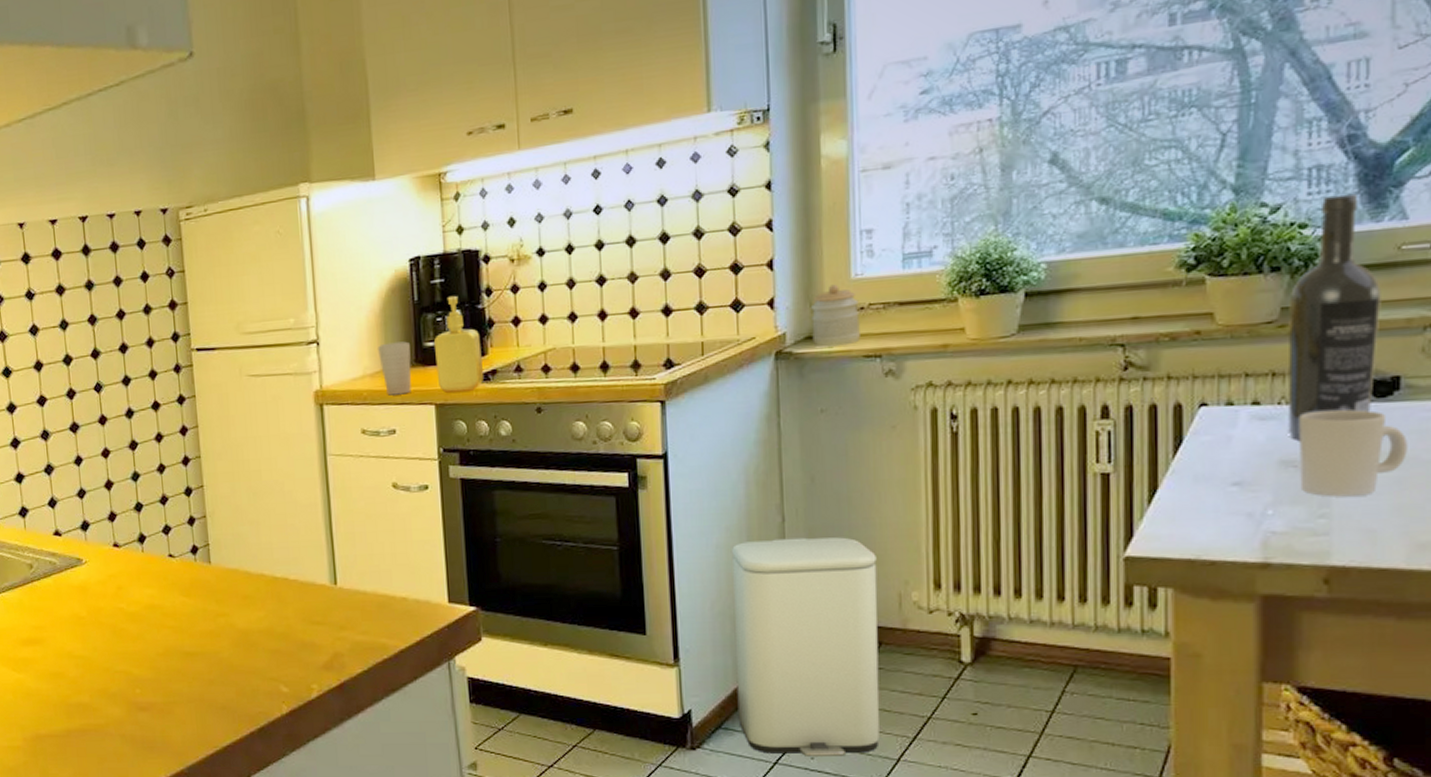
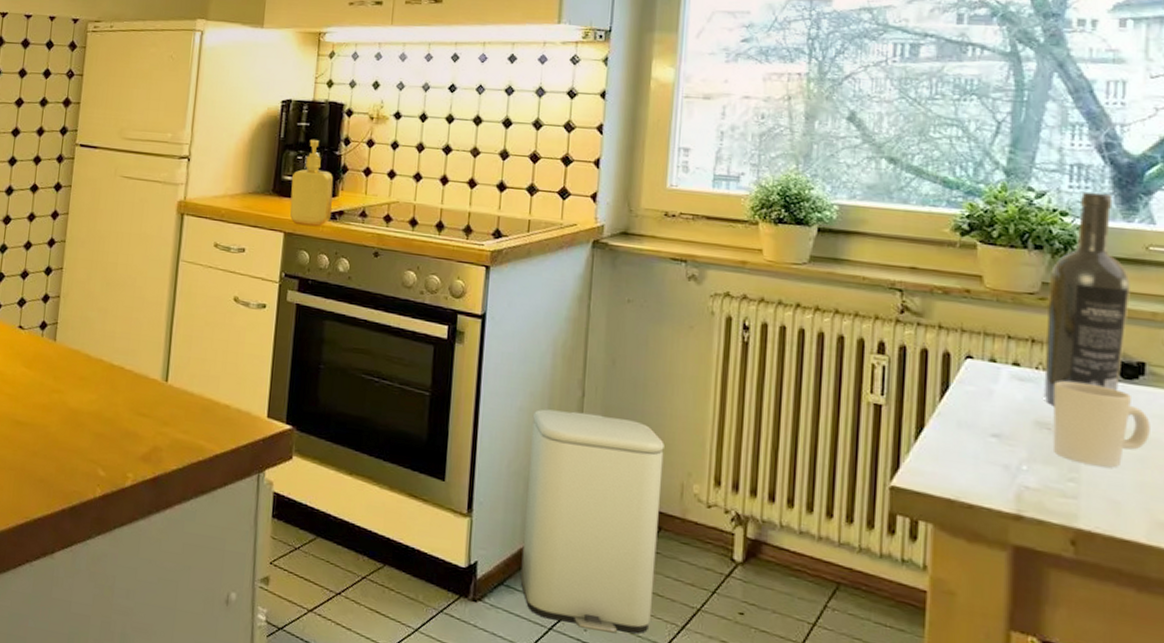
cup: present [378,341,412,396] -> none [241,170,270,219]
jar: present [811,284,860,348] -> none [627,190,671,247]

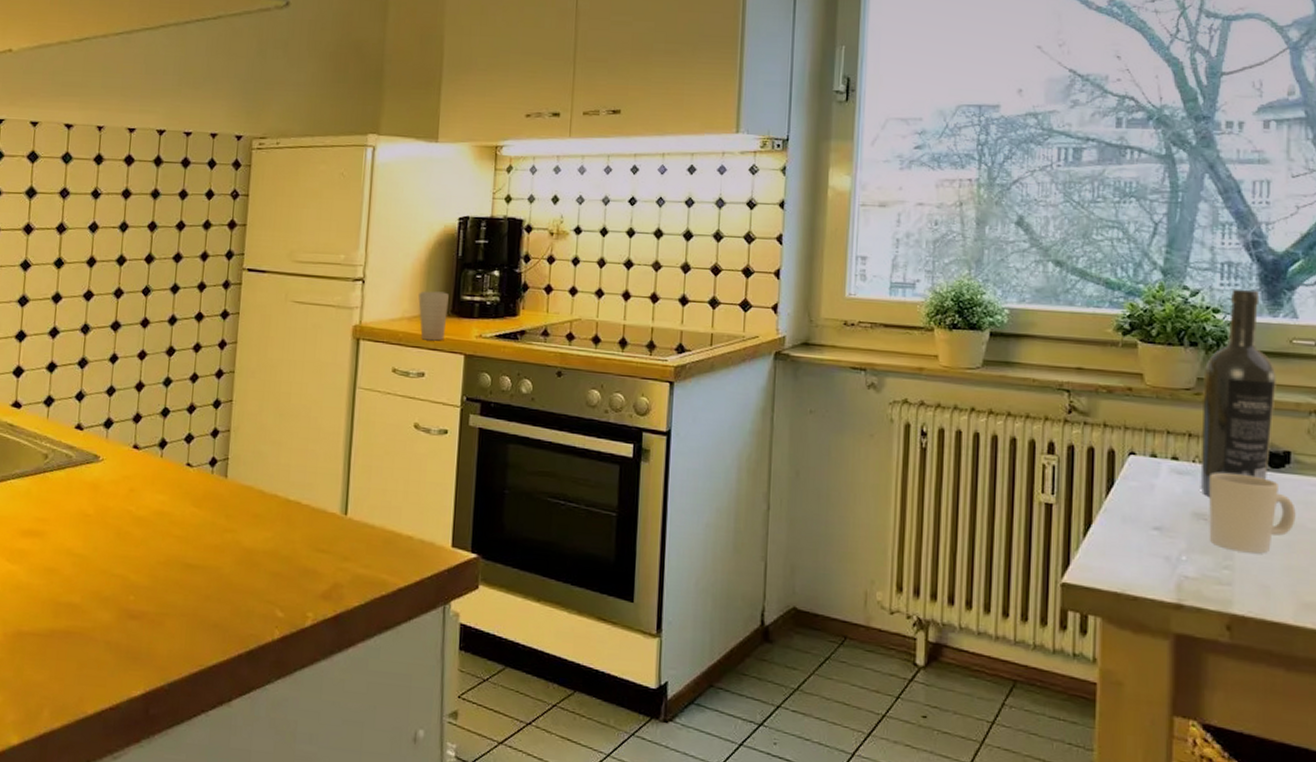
cup: none [241,170,270,219] -> present [418,291,449,341]
soap dispenser: present [290,139,334,227] -> none [470,256,515,348]
pedal bin: present [520,409,665,634] -> none [710,524,848,745]

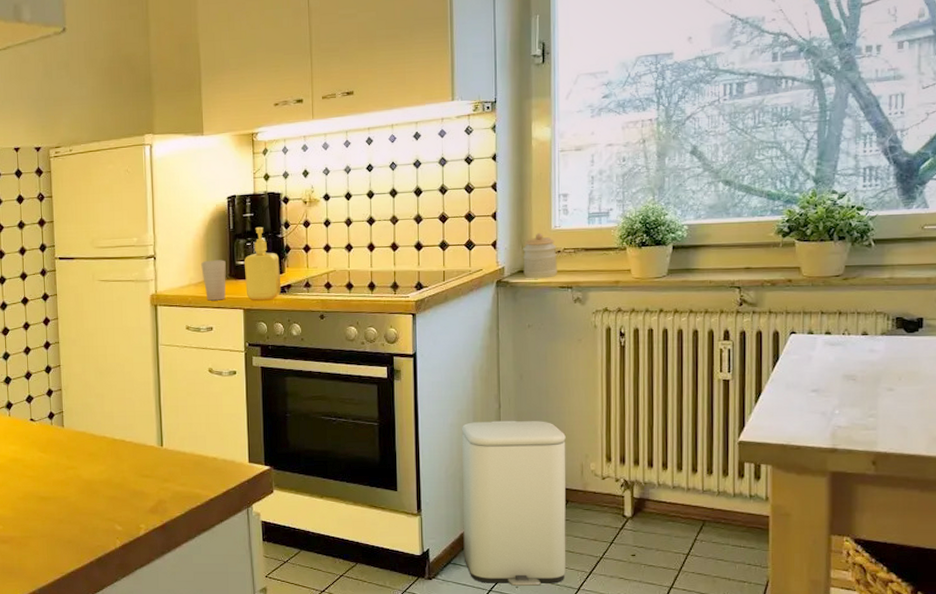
soap dispenser: none [470,256,515,348] -> present [244,226,282,302]
pedal bin: none [710,524,848,745] -> present [461,420,566,587]
jar: none [808,300,850,356] -> present [523,233,557,279]
wine bottle: present [1200,288,1276,495] -> none [849,187,911,360]
mug: present [1209,472,1296,554] -> none [857,340,928,403]

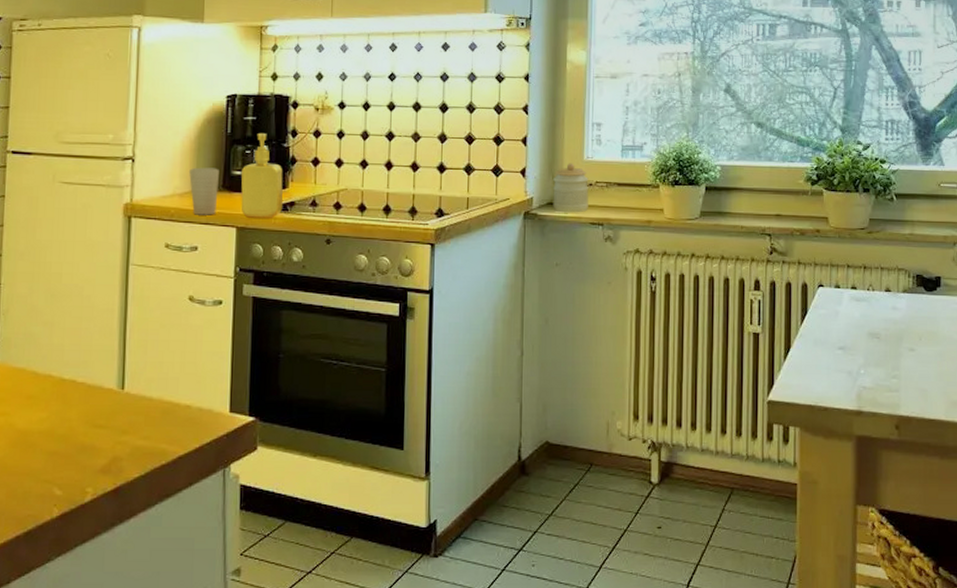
pedal bin: present [461,420,566,587] -> none [475,370,592,565]

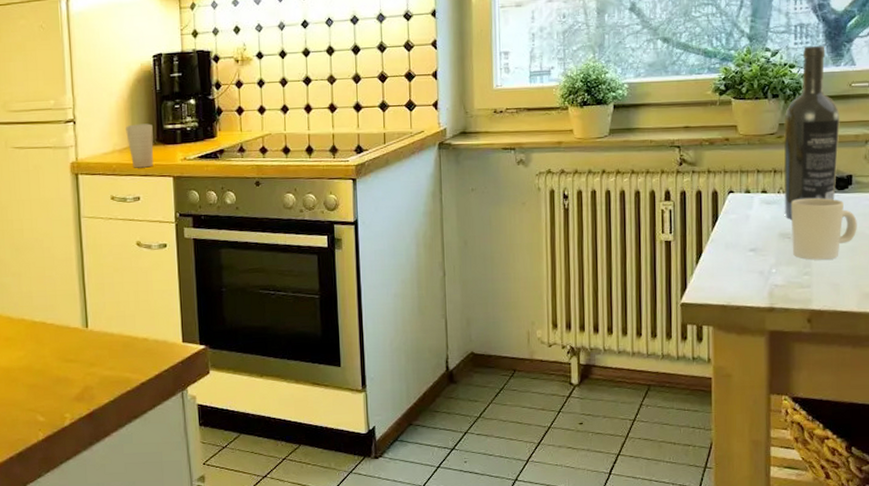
soap dispenser: present [240,132,284,220] -> none [172,87,214,168]
jar: present [553,163,589,213] -> none [465,92,500,141]
wine bottle: none [873,142,929,317] -> present [783,45,840,218]
mug: none [881,297,945,363] -> present [791,197,857,260]

